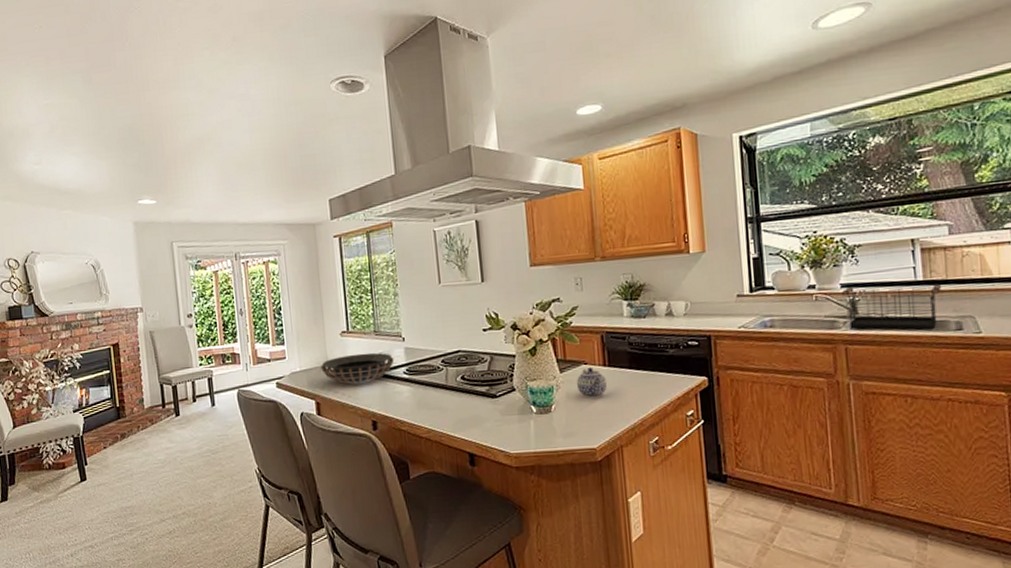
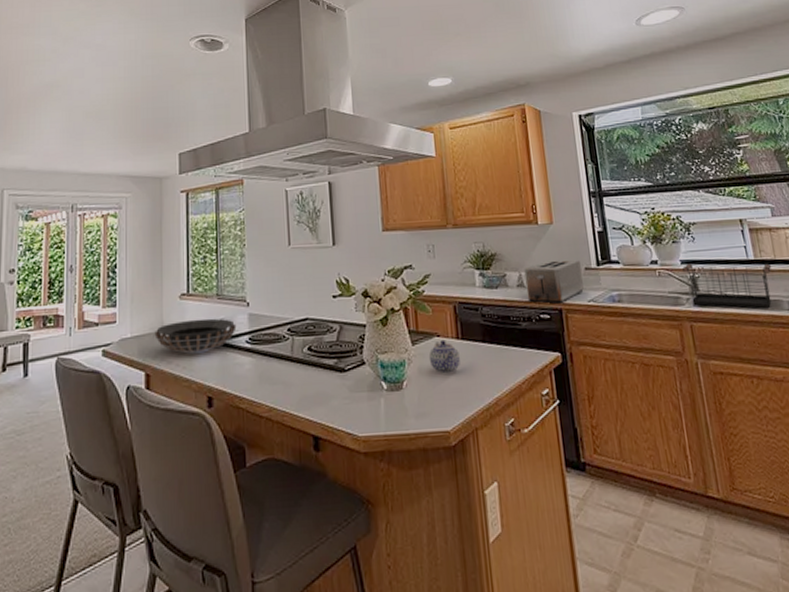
toaster: none [673,287,735,331] -> present [524,259,584,304]

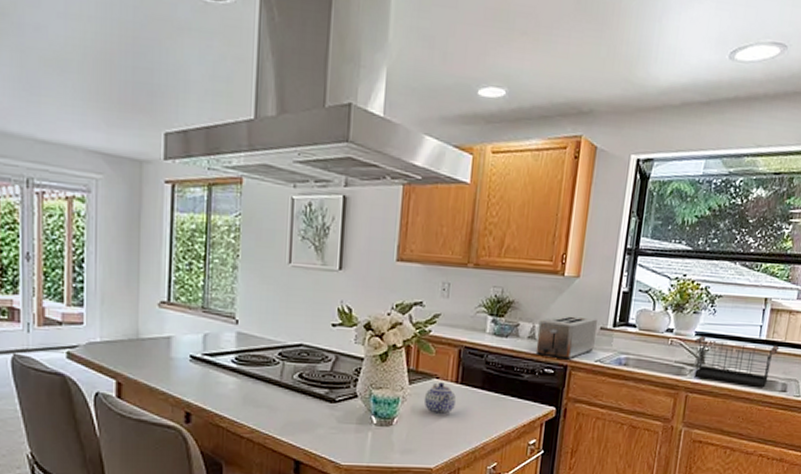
decorative bowl: present [154,318,237,354] -> none [128,330,222,367]

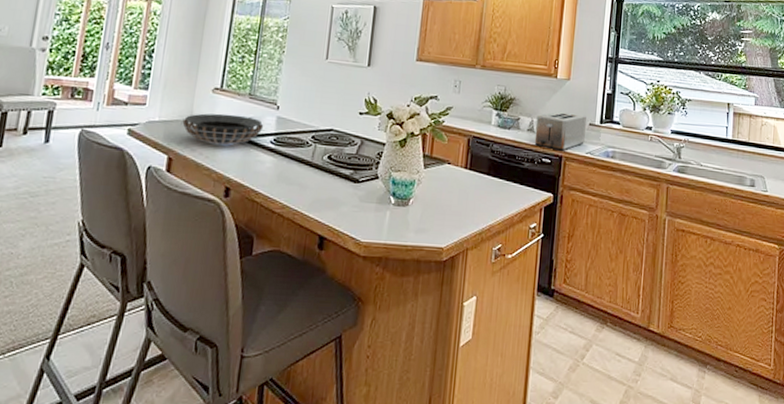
decorative bowl: none [128,330,222,367] -> present [182,113,264,146]
teapot: present [423,382,457,416] -> none [436,167,466,198]
dish rack: present [694,336,780,388] -> none [671,134,745,183]

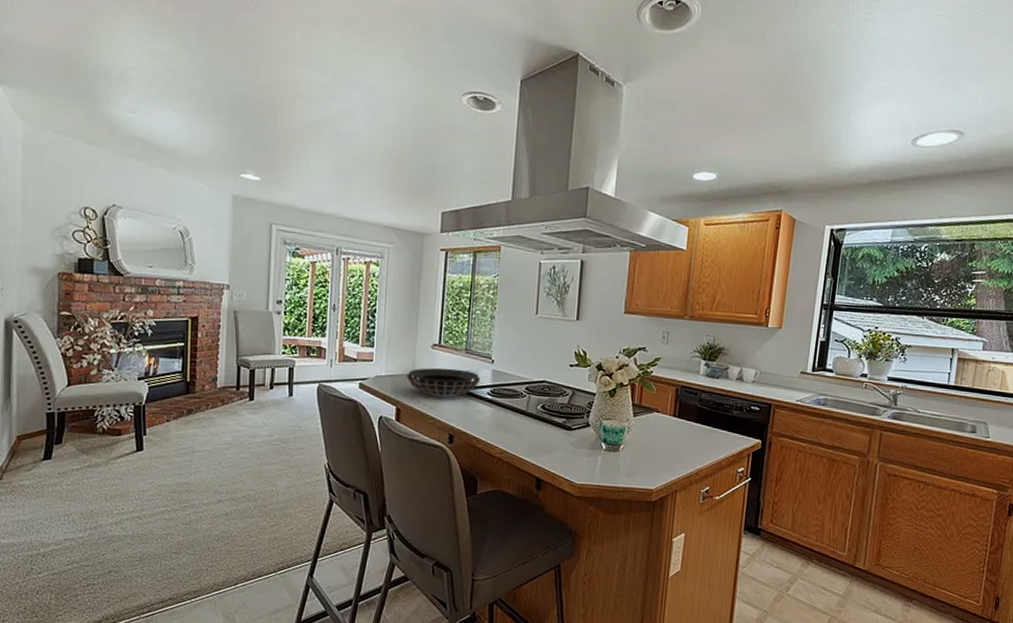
toaster: present [534,112,586,151] -> none [743,361,798,399]

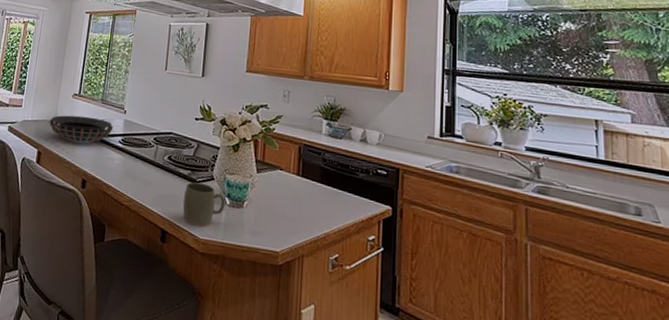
mug: none [557,430,601,472] -> present [182,182,225,227]

